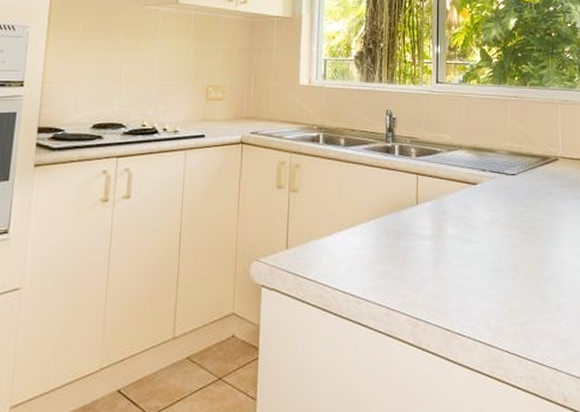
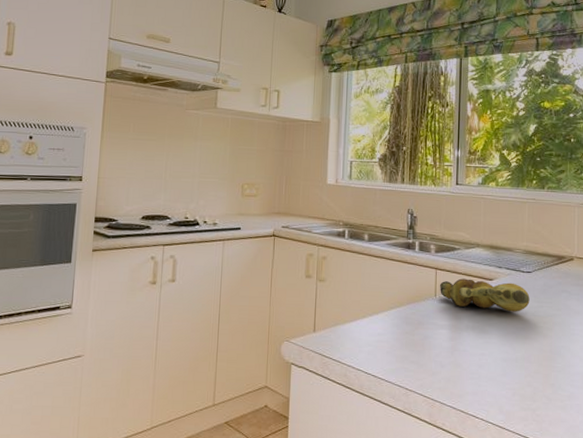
banana bunch: none [422,183,515,218] -> present [440,278,530,312]

